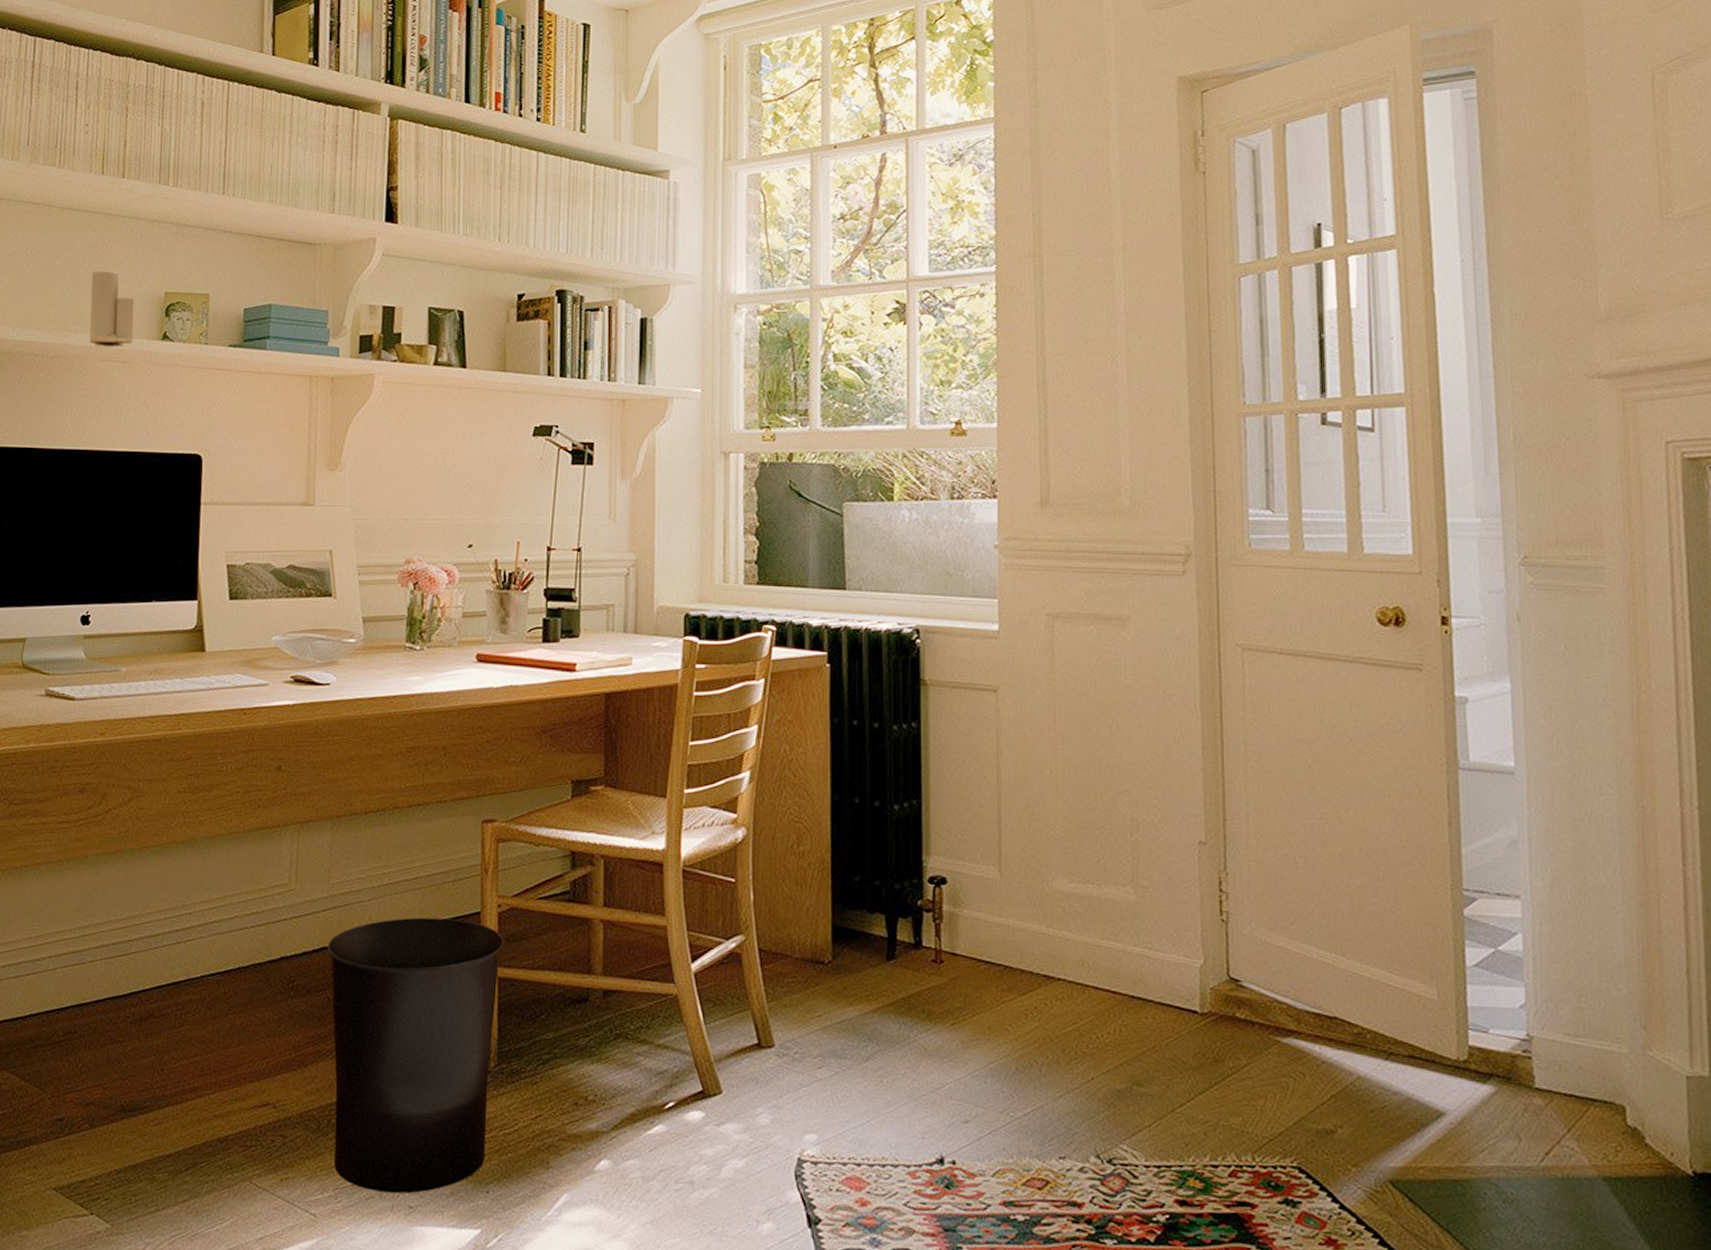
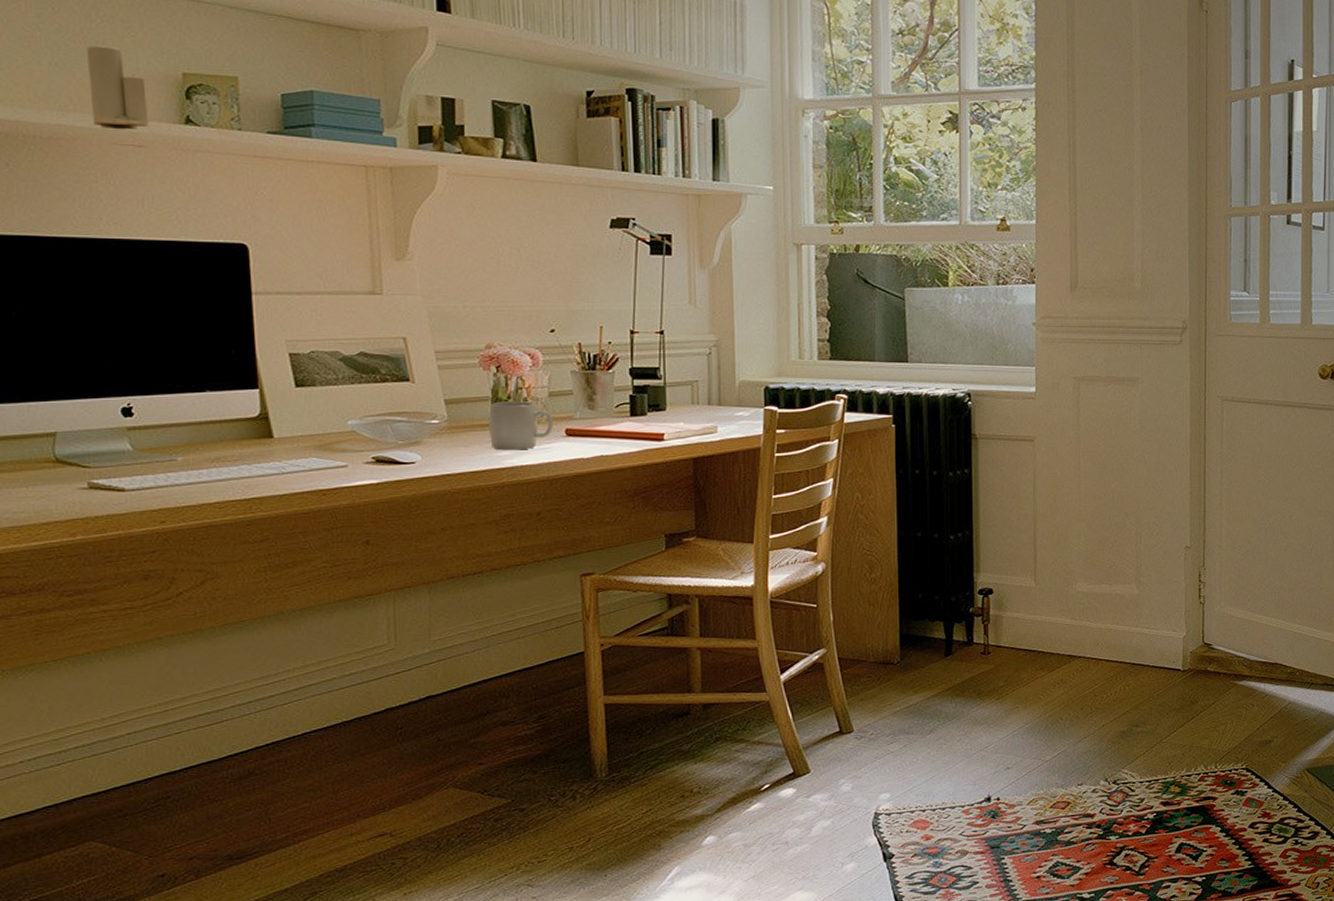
waste bin: present [328,917,504,1194] -> none [434,660,609,890]
mug: none [402,621,466,676] -> present [488,401,554,451]

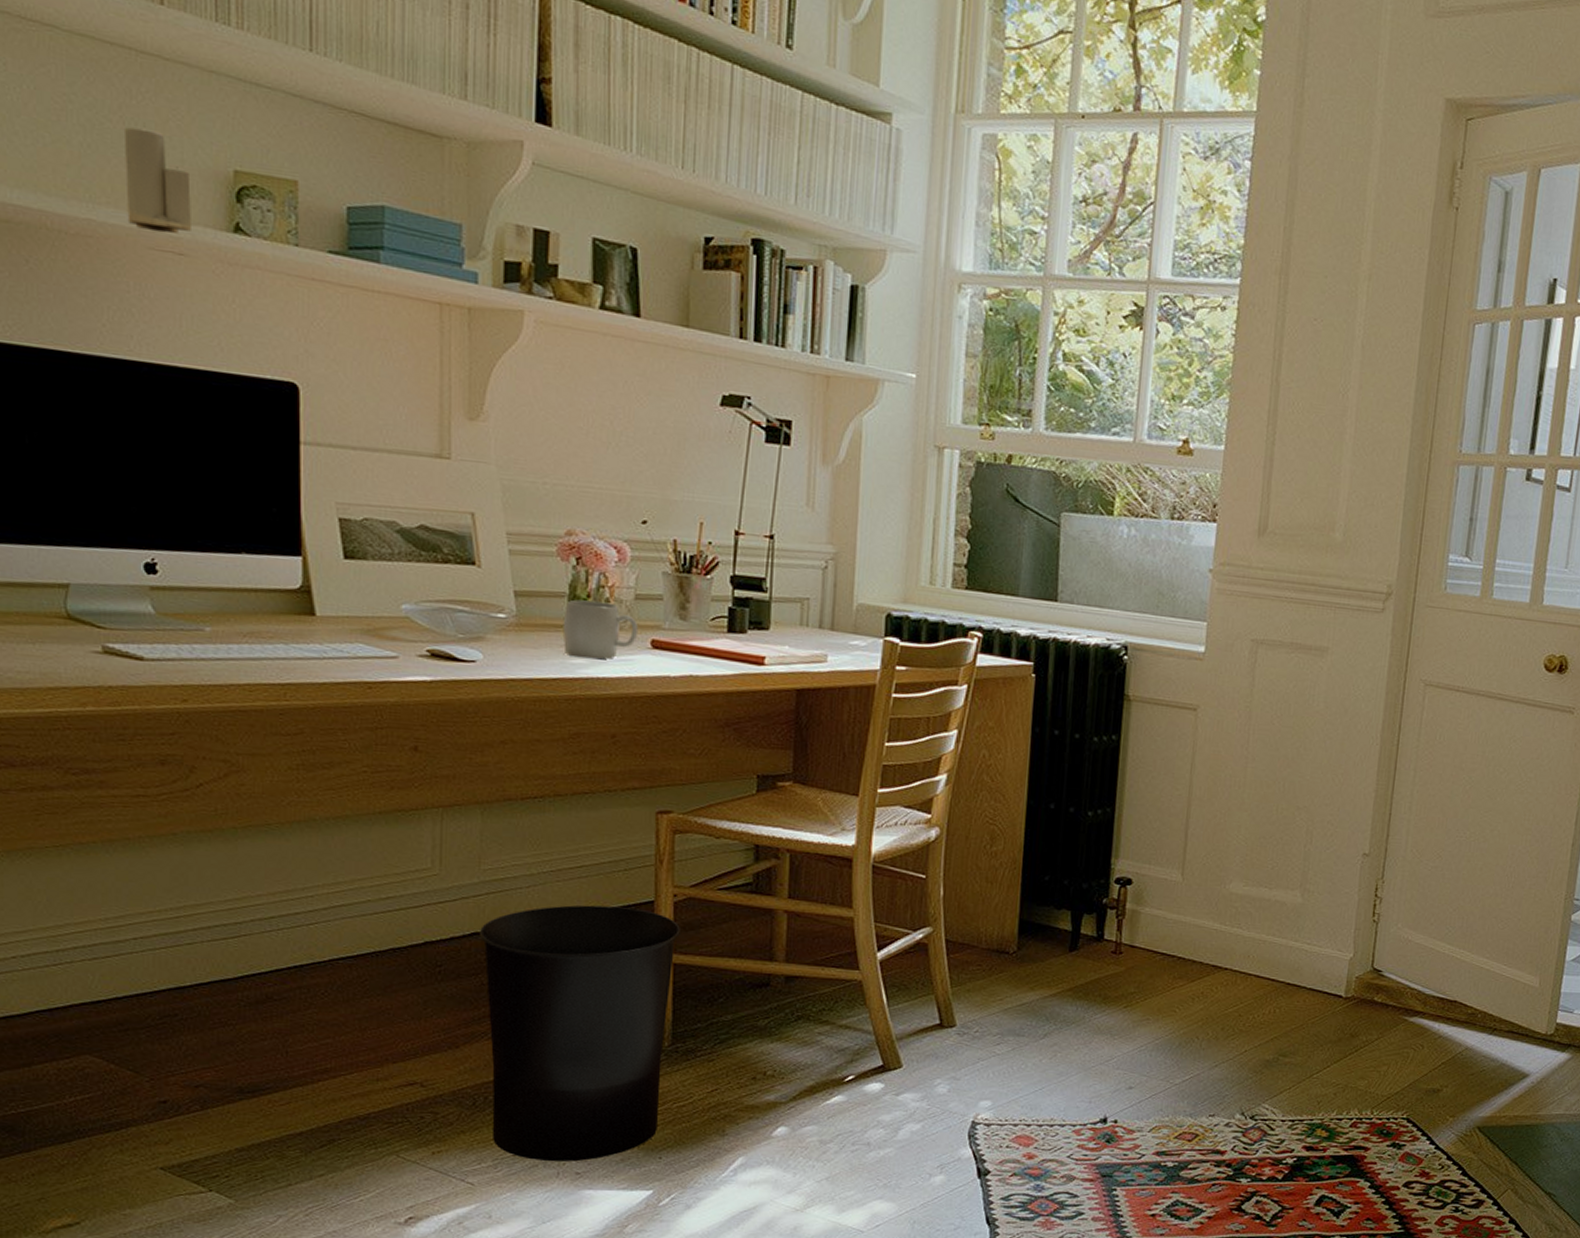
waste bin: none [434,660,609,890] -> present [480,905,680,1162]

